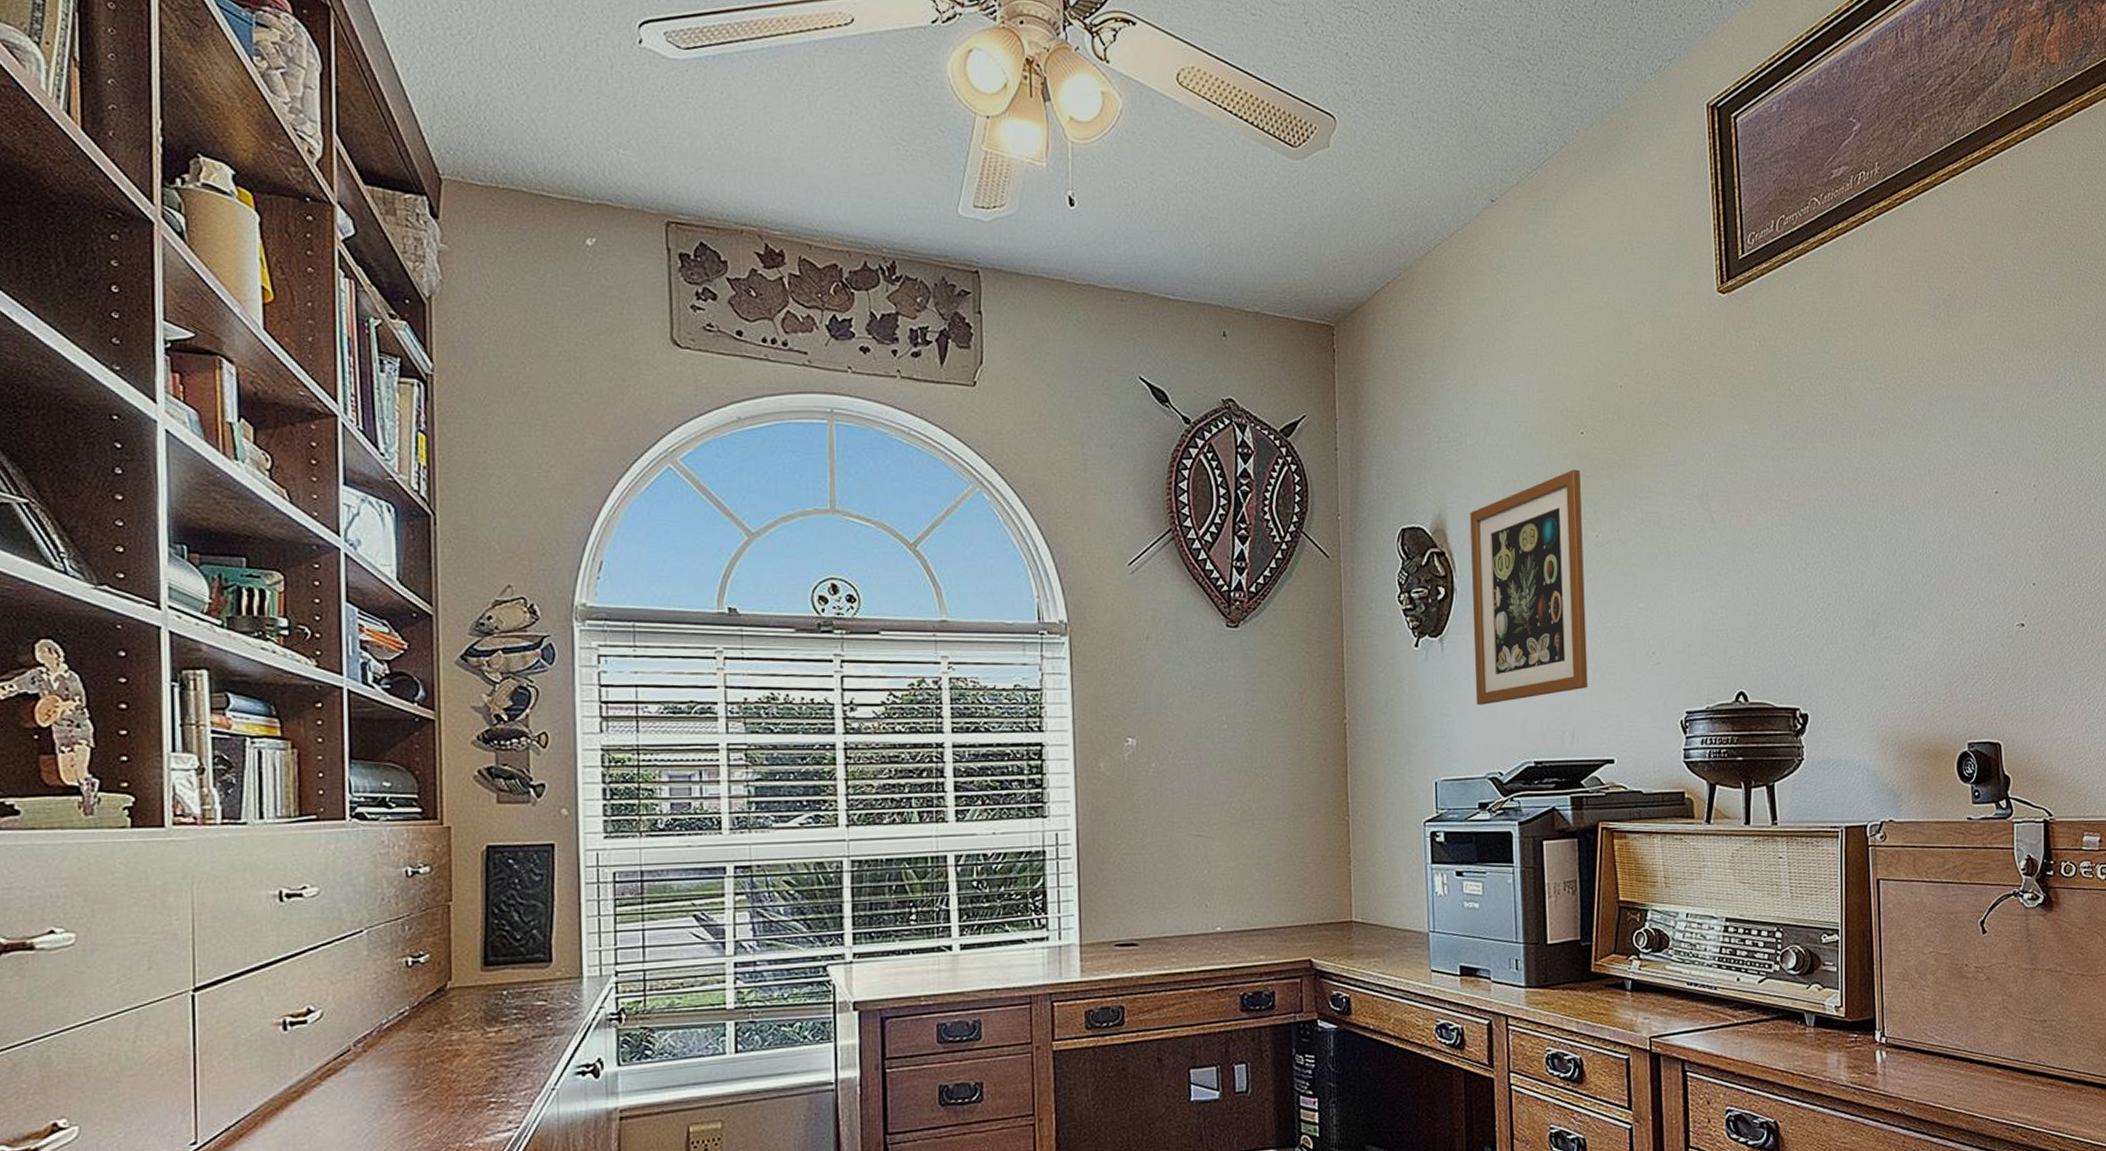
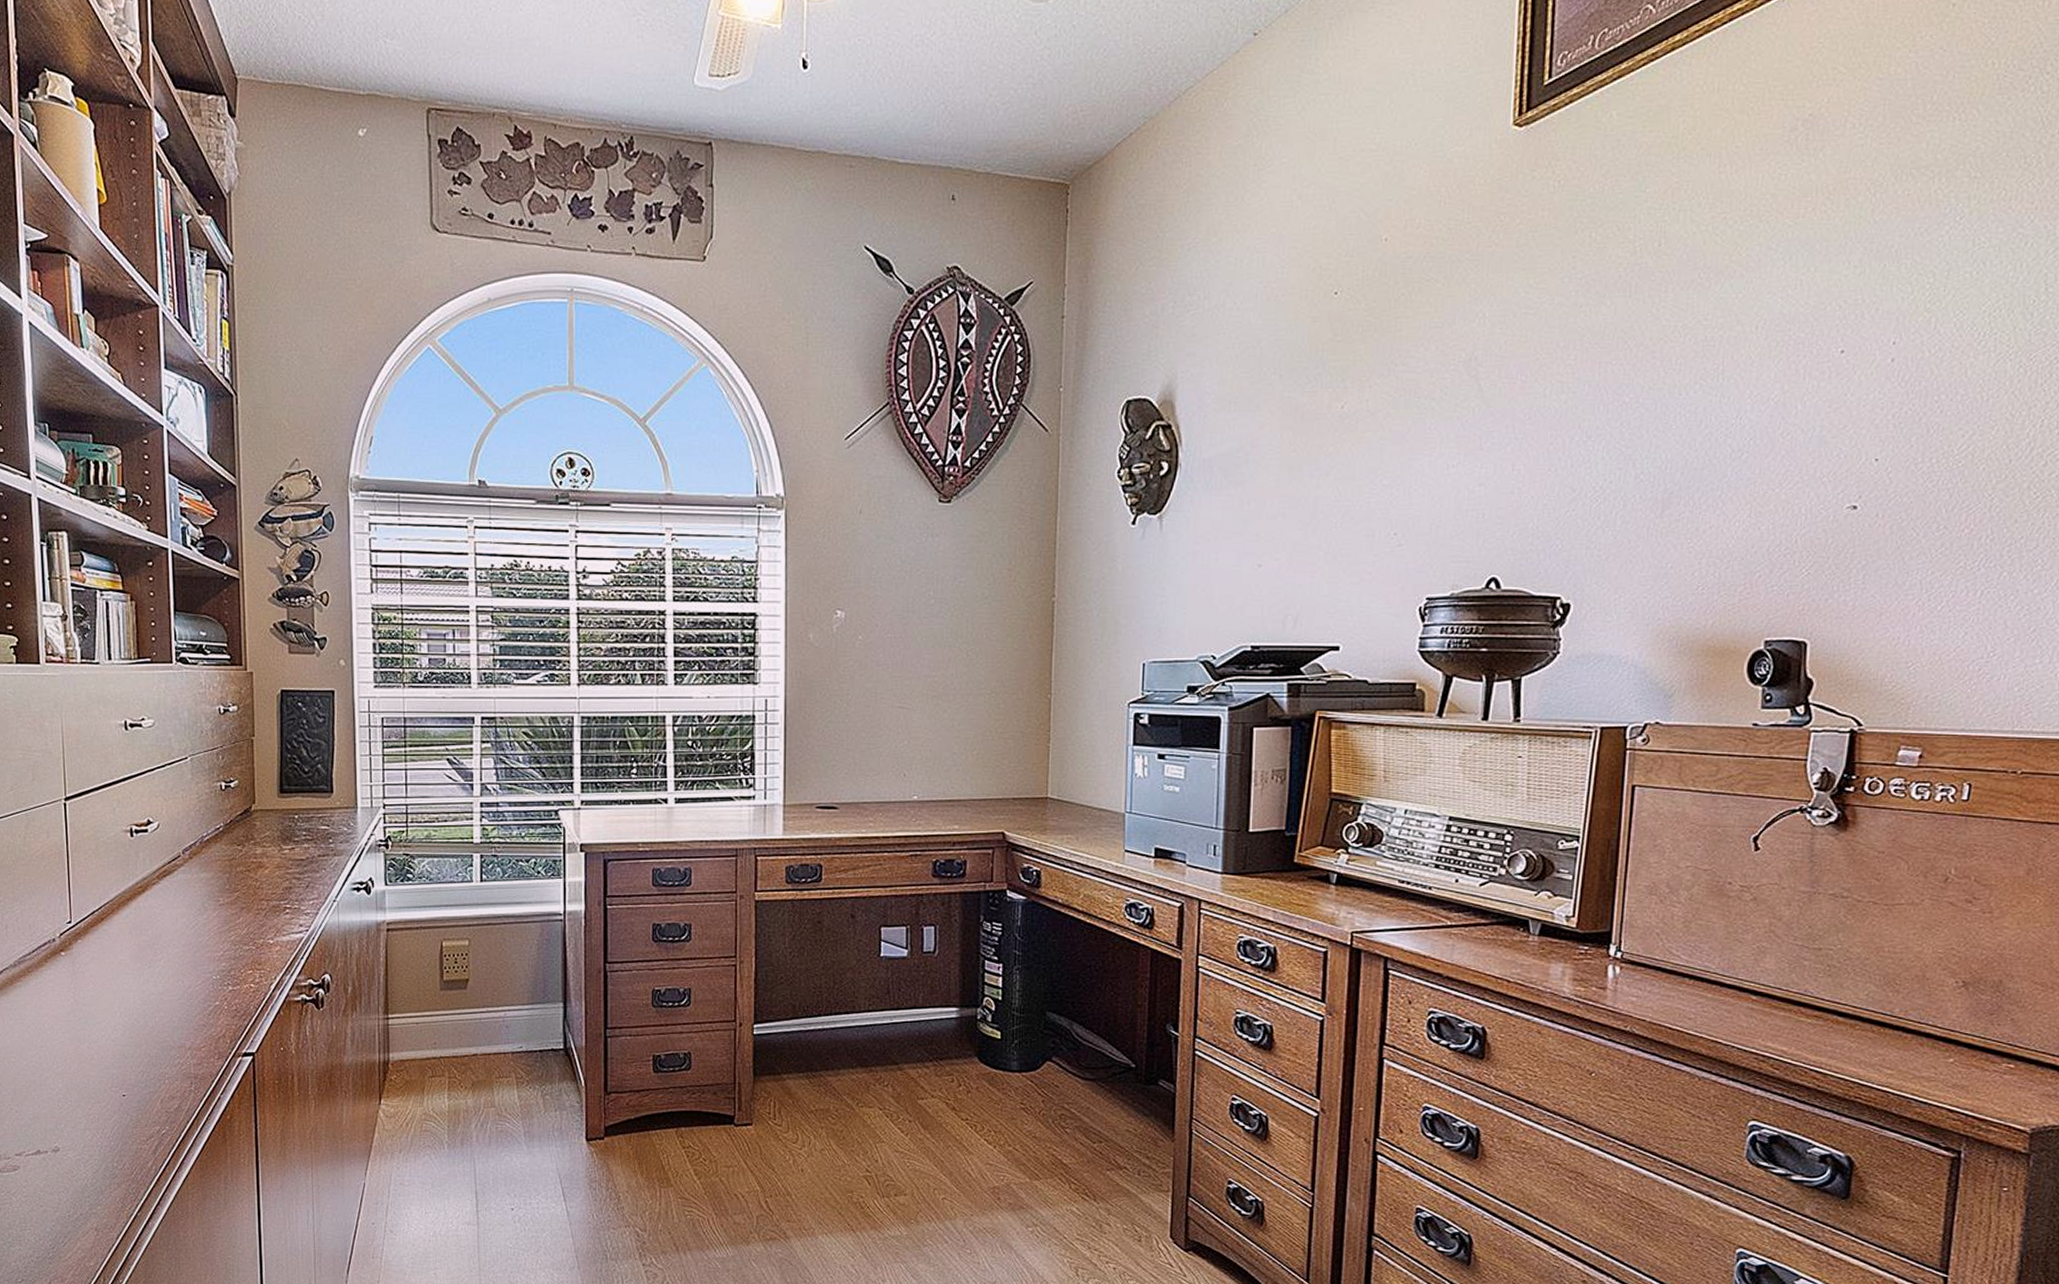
wall art: present [1470,469,1588,705] -> none [1193,333,1330,586]

